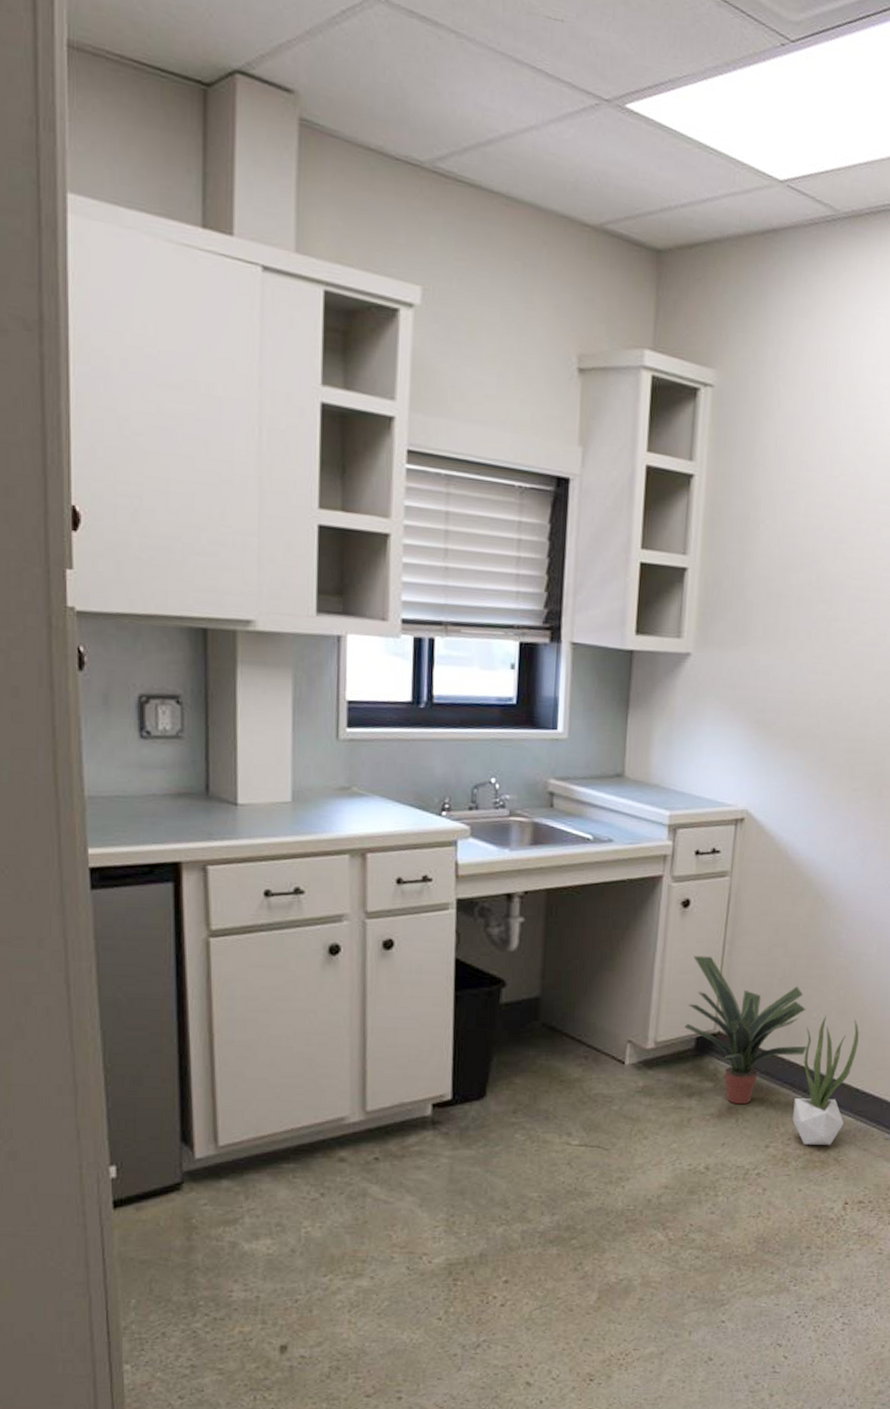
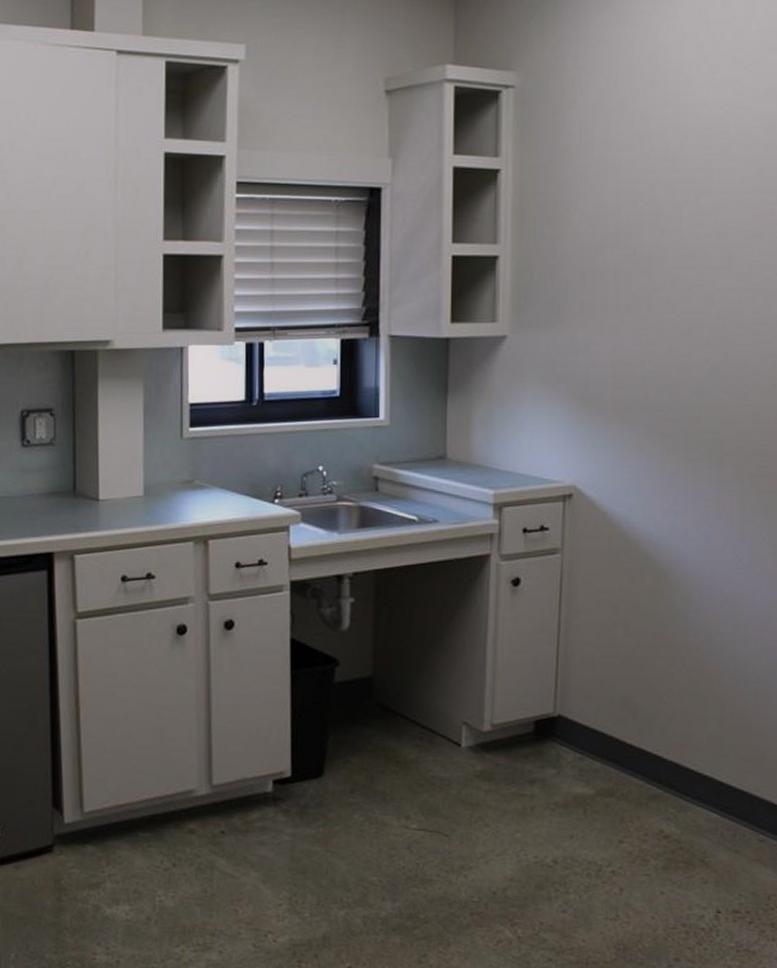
potted plant: present [684,955,806,1105] -> none [522,635,658,794]
potted plant: present [792,1015,859,1145] -> none [648,699,718,844]

